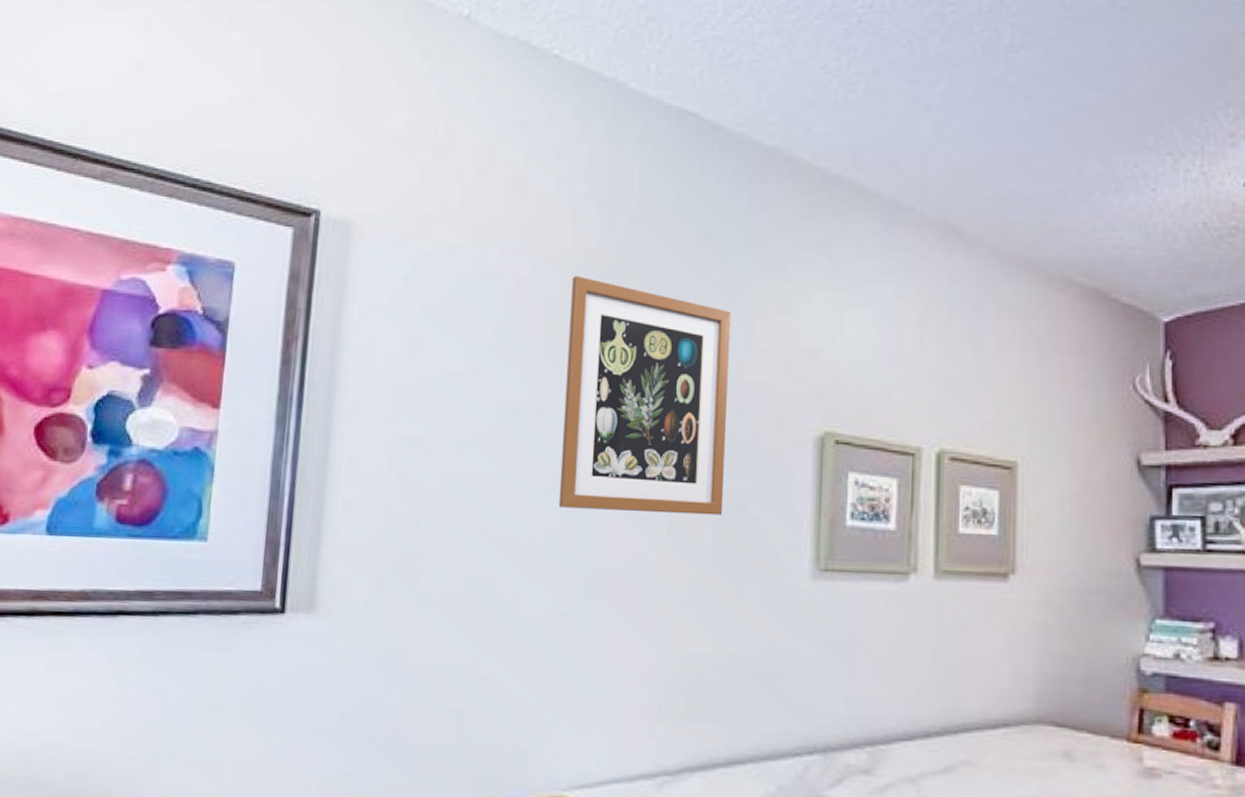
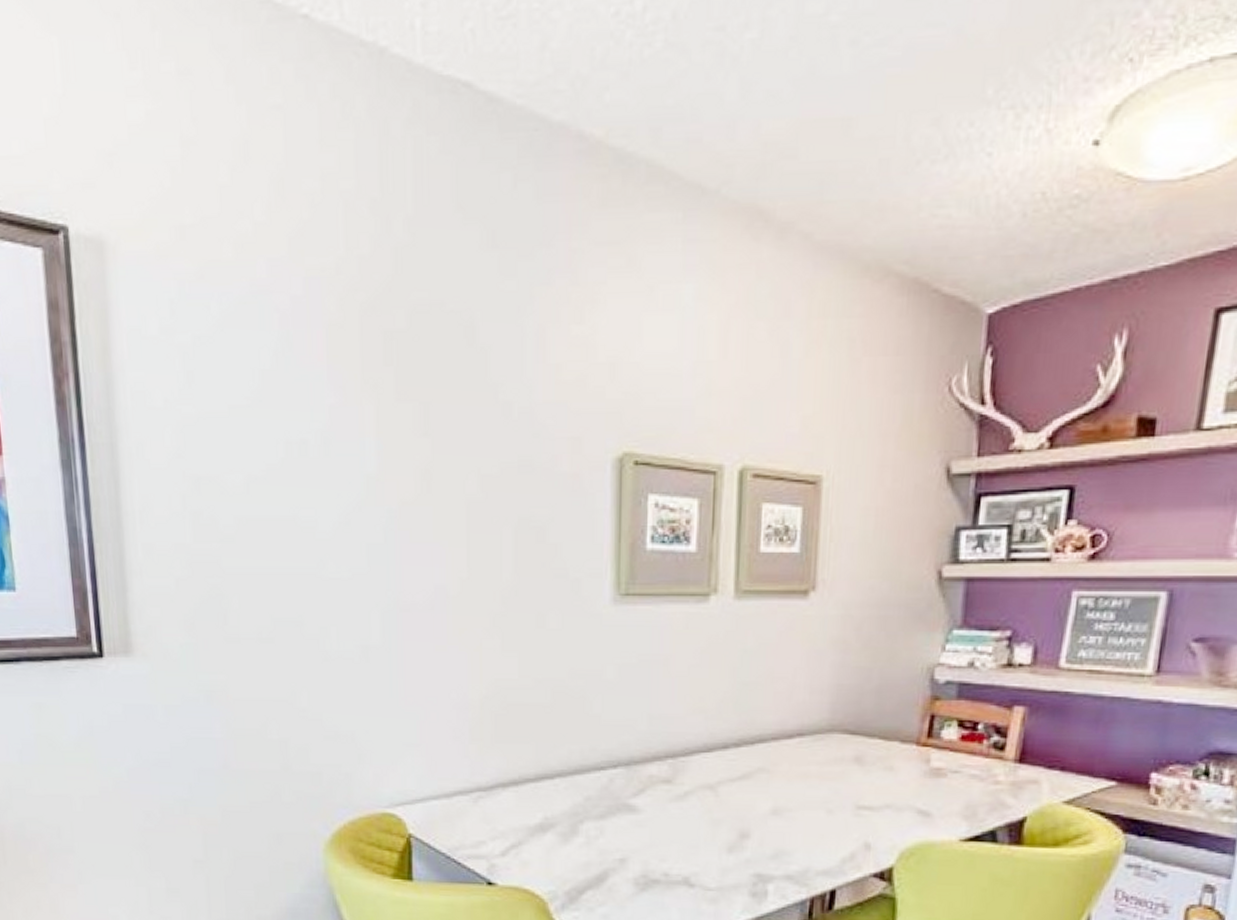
wall art: present [558,276,730,516] -> none [349,290,522,544]

